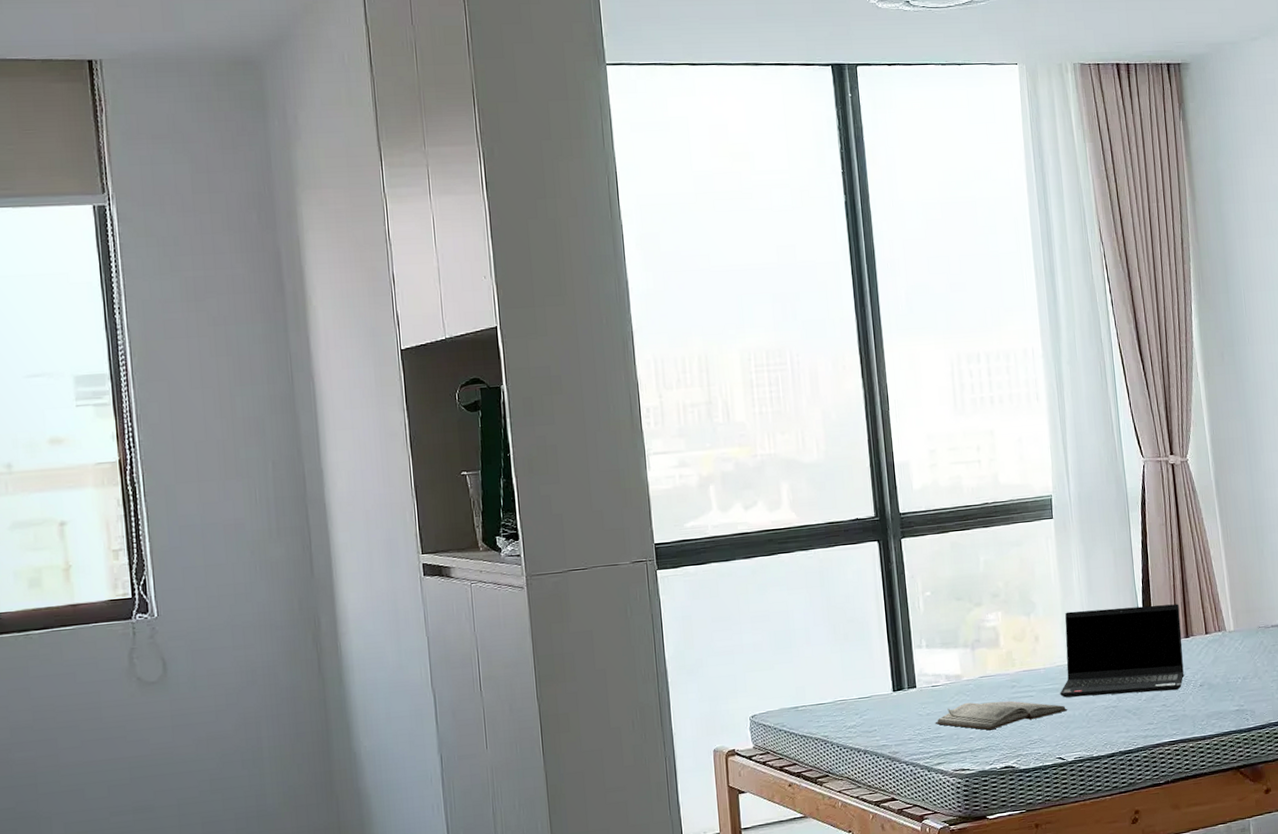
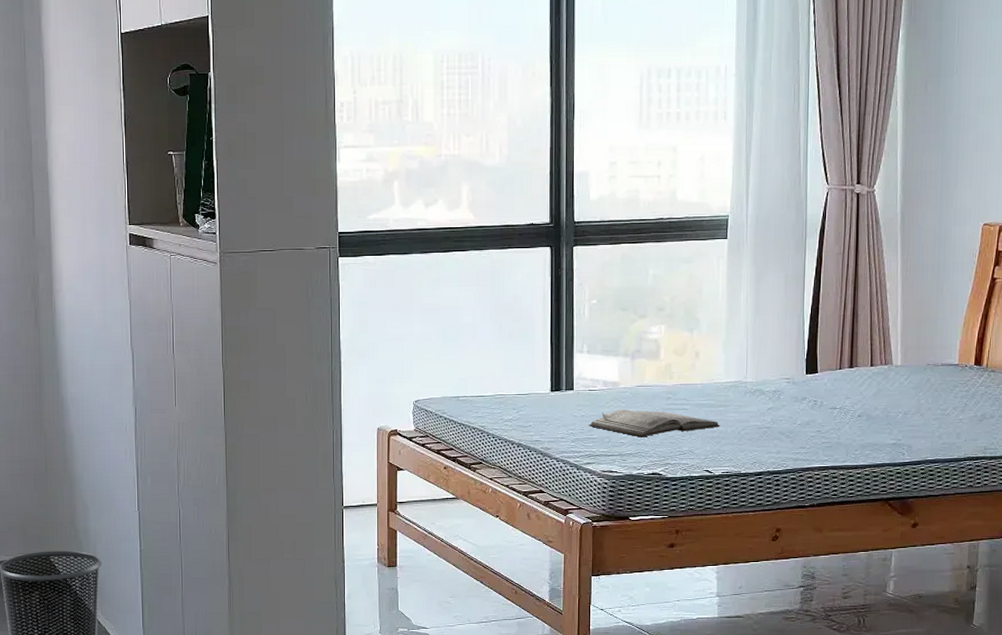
laptop computer: present [1060,604,1184,698] -> none [715,331,846,418]

